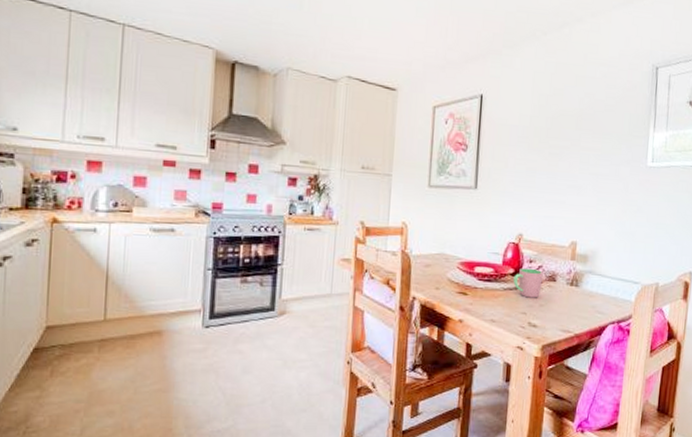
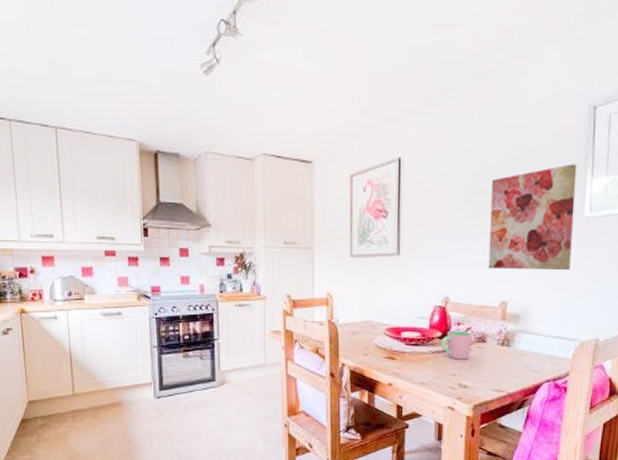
wall art: none [560,116,642,216] -> present [488,164,578,271]

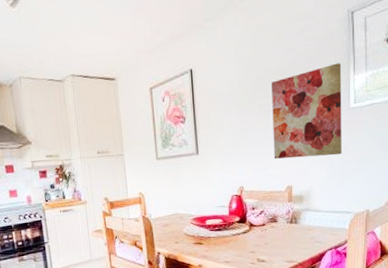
cup: present [441,330,472,360] -> none [240,214,266,239]

